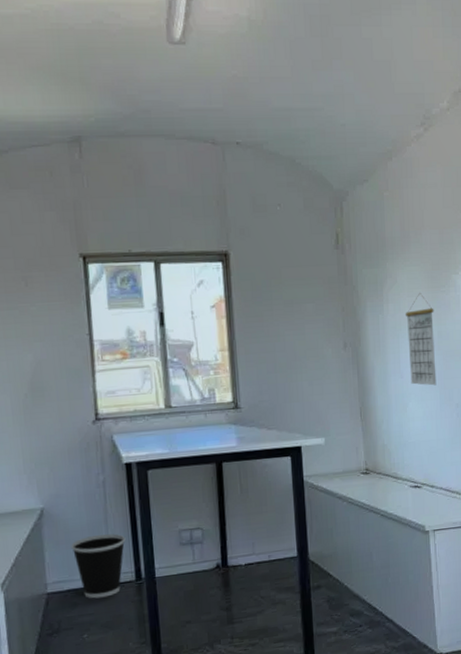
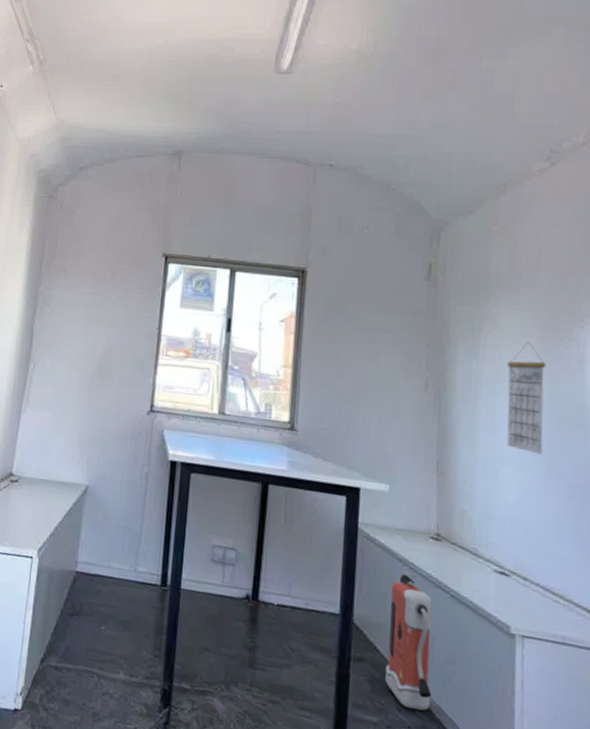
wastebasket: present [71,533,126,599] -> none [106,525,158,594]
fire extinguisher: none [335,504,375,612] -> present [385,569,433,711]

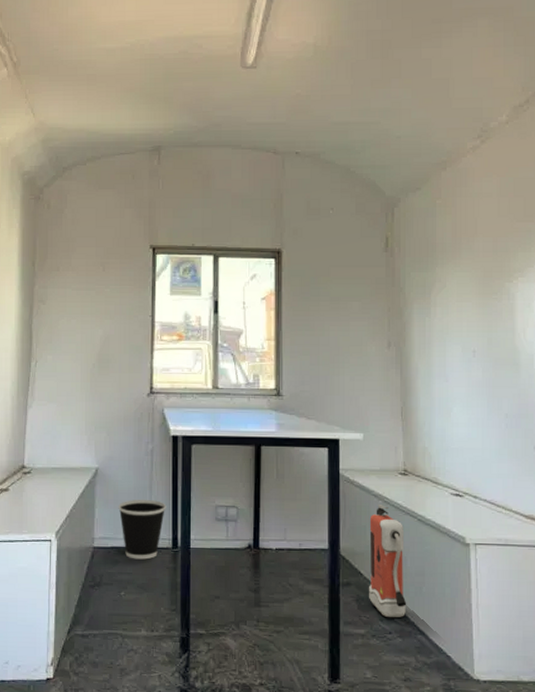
wastebasket: none [106,525,158,594] -> present [118,499,166,560]
calendar: present [507,342,547,455] -> none [454,299,485,393]

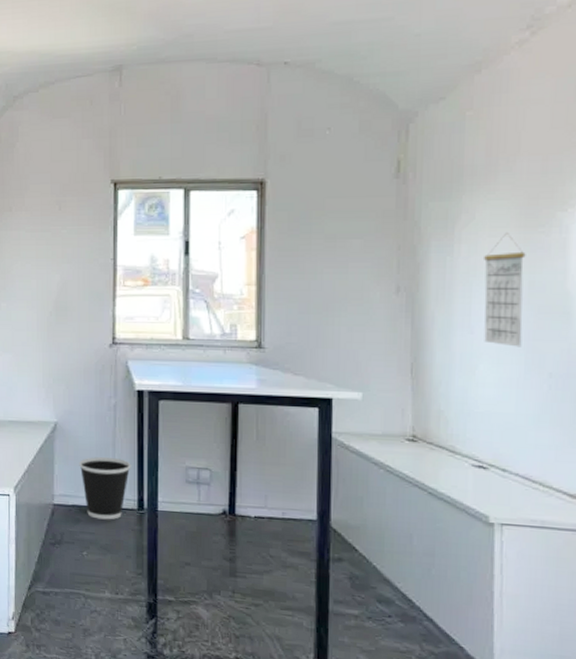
fire extinguisher: present [369,503,407,618] -> none [365,472,412,601]
calendar: none [454,299,485,393] -> present [484,233,526,347]

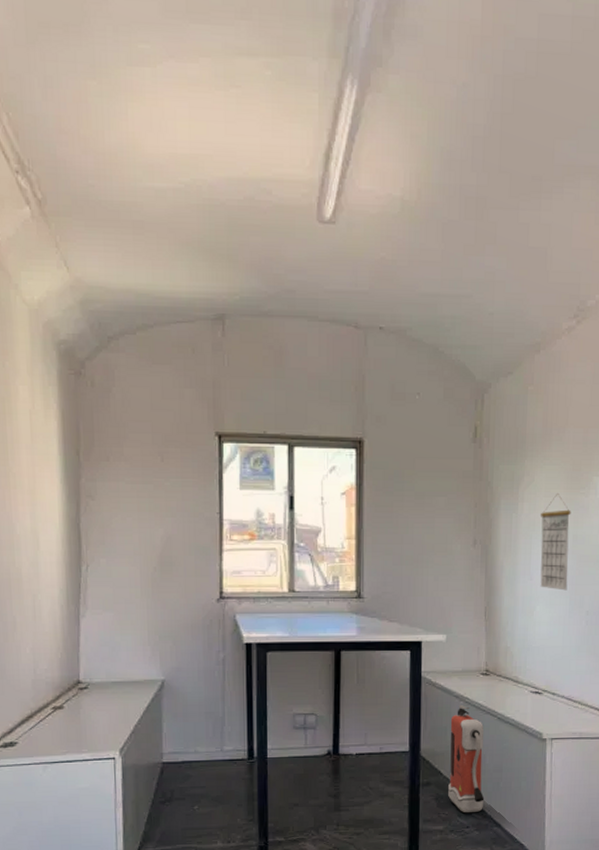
wastebasket: present [79,456,131,520] -> none [188,710,241,773]
fire extinguisher: none [365,472,412,601] -> present [448,704,485,813]

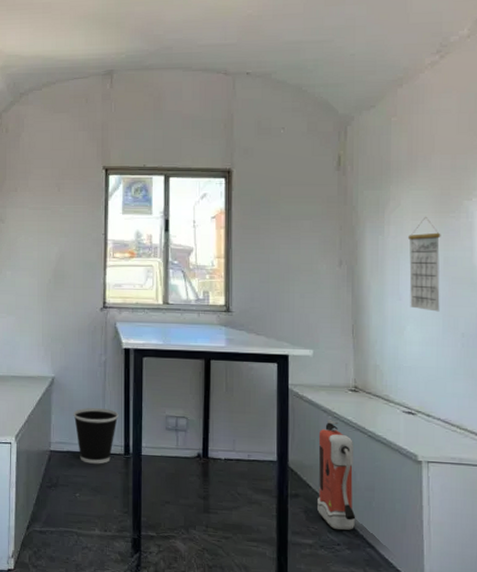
wastebasket: none [188,710,241,773] -> present [73,407,119,464]

